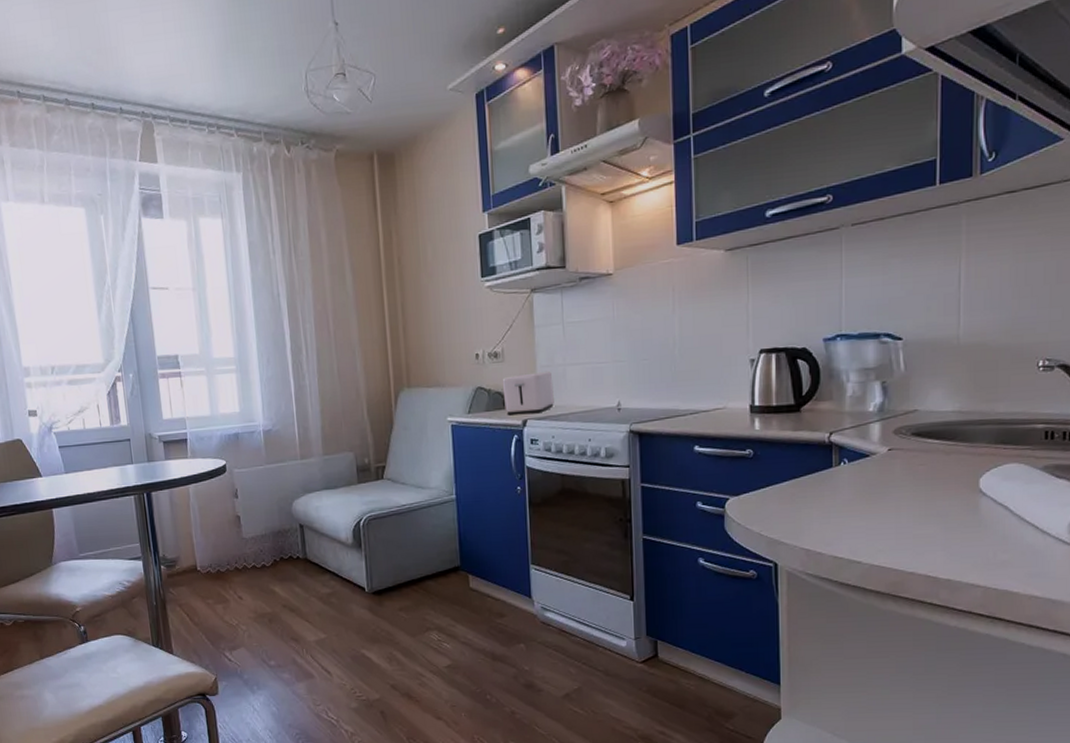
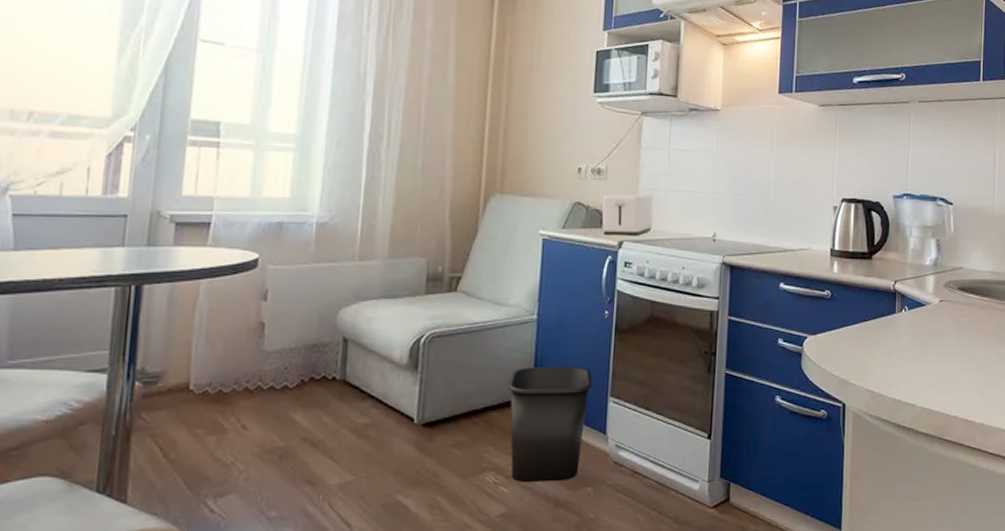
waste bin: none [438,539,514,639] -> present [508,367,593,482]

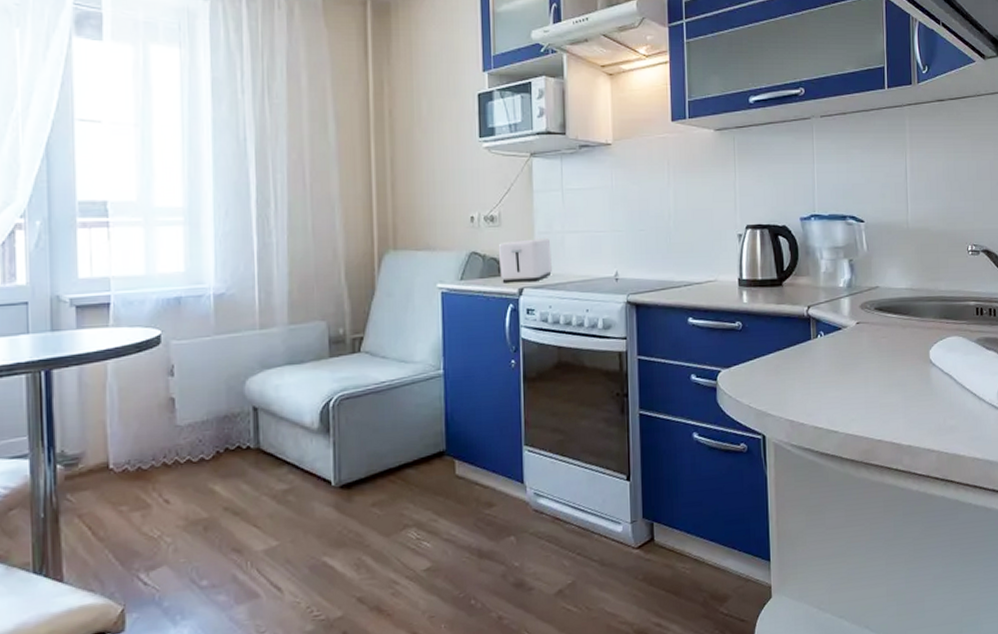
waste bin: present [508,367,593,482] -> none [421,418,506,536]

